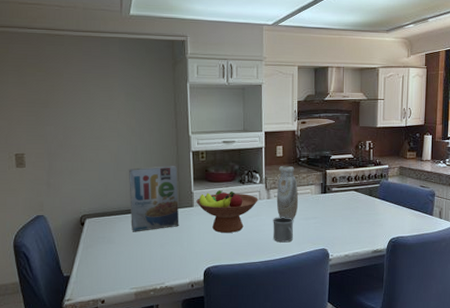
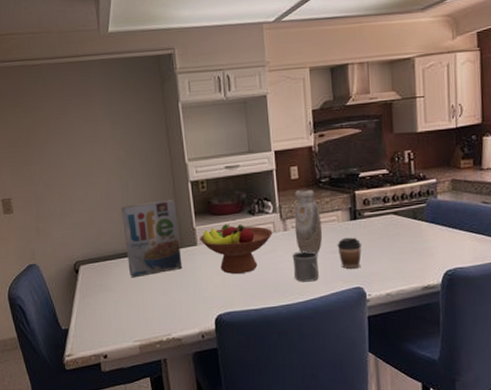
coffee cup: none [309,207,329,233] -> present [337,237,362,269]

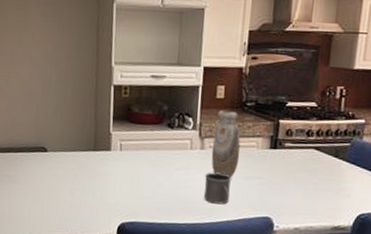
cereal box: present [121,200,183,278] -> none [38,100,95,174]
fruit bowl: present [200,224,273,274] -> none [114,134,189,186]
coffee cup: present [337,237,362,269] -> none [252,165,278,198]

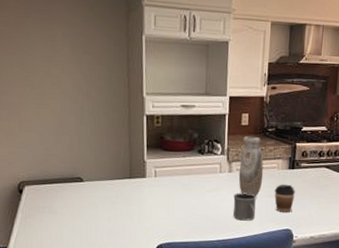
coffee cup: none [252,165,278,198] -> present [274,184,296,212]

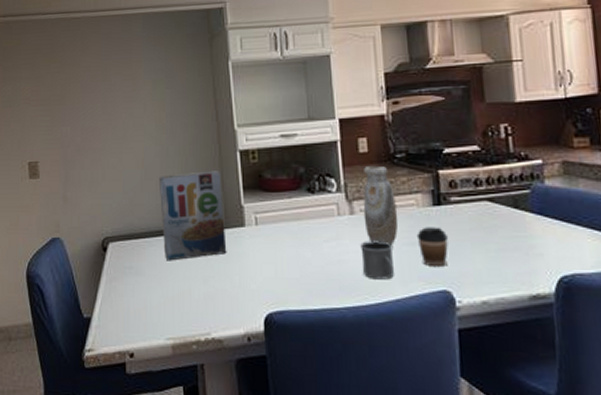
cereal box: none [72,130,130,203] -> present [158,171,227,261]

